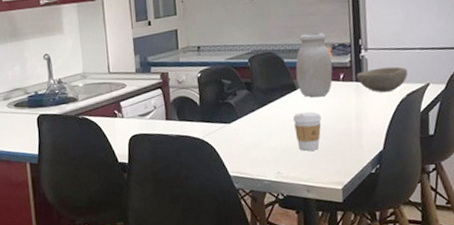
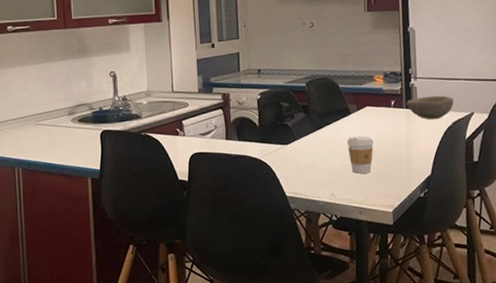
jar: present [295,32,333,97] -> none [350,60,385,122]

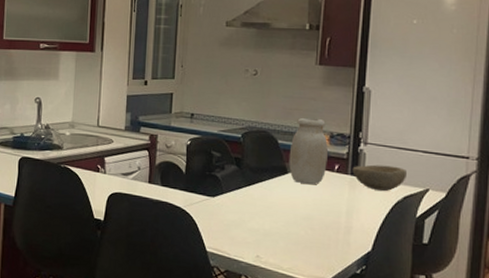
coffee cup: present [346,136,374,174] -> none [279,197,310,240]
jar: none [350,60,385,122] -> present [289,117,328,184]

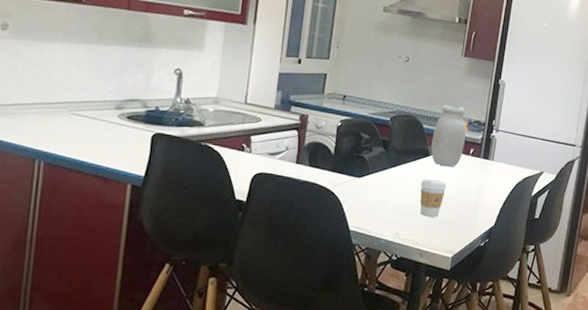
coffee cup: none [279,197,310,240] -> present [419,178,446,217]
bowl: present [352,164,406,191] -> none [484,149,528,173]

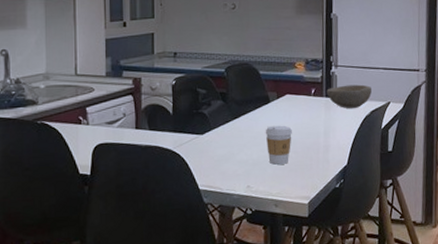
jar: present [431,104,466,167] -> none [270,46,305,110]
bowl: none [484,149,528,173] -> present [326,84,372,108]

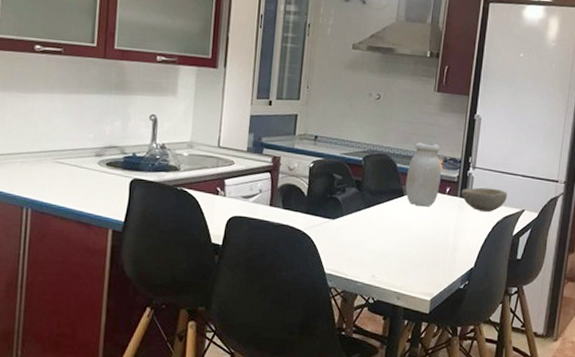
coffee cup: present [265,125,292,165] -> none [395,219,422,259]
jar: none [270,46,305,110] -> present [405,142,441,206]

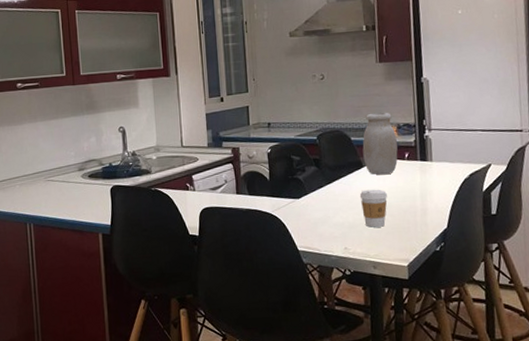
coffee cup: none [395,219,422,259] -> present [359,189,388,228]
bowl: present [461,187,507,212] -> none [421,147,470,172]

